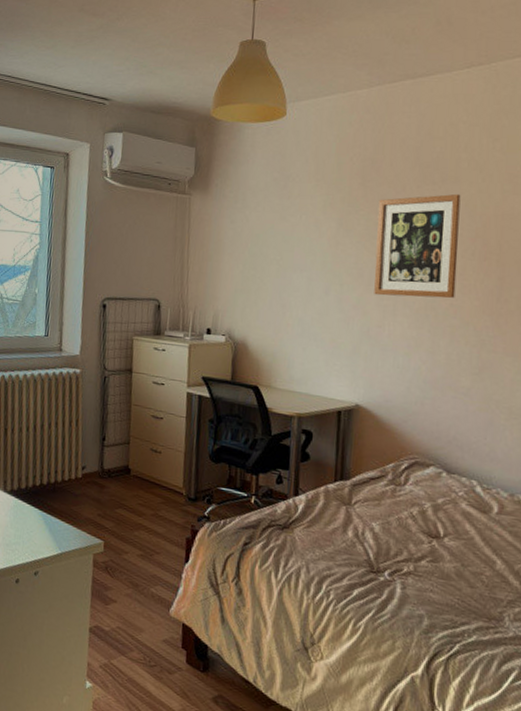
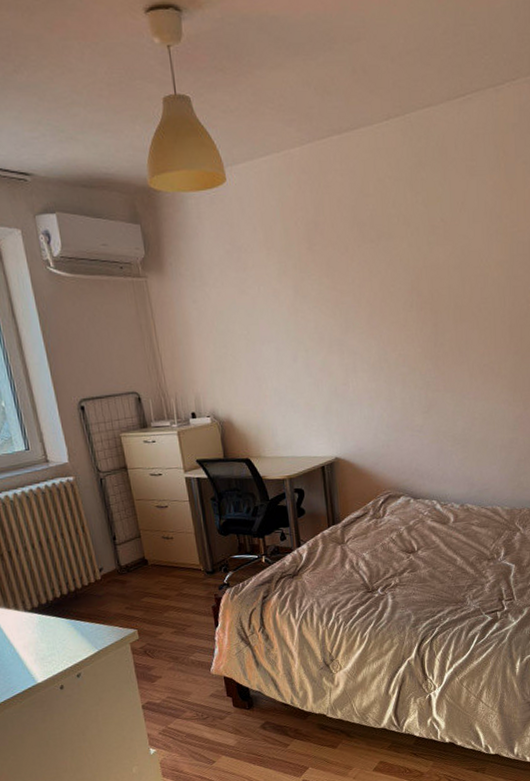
wall art: present [374,193,461,298] -> none [327,249,402,356]

